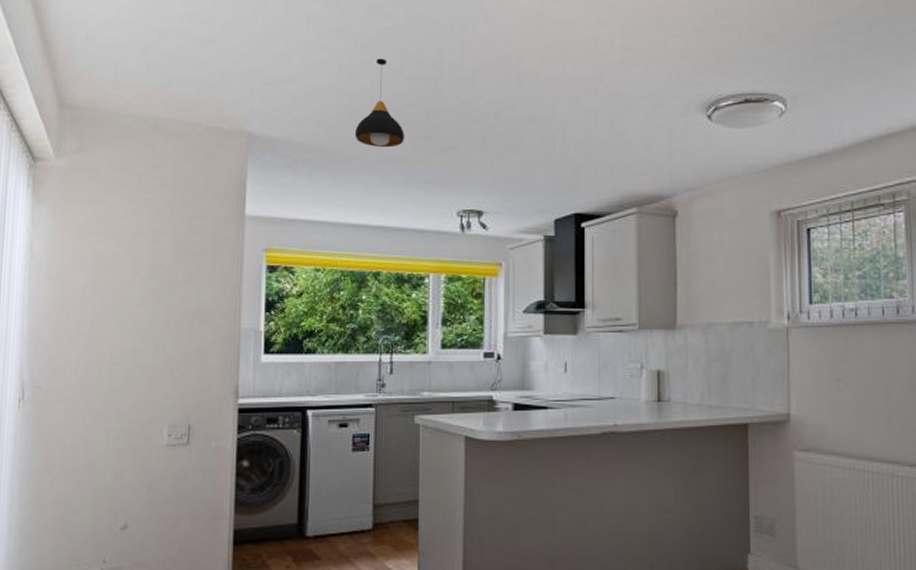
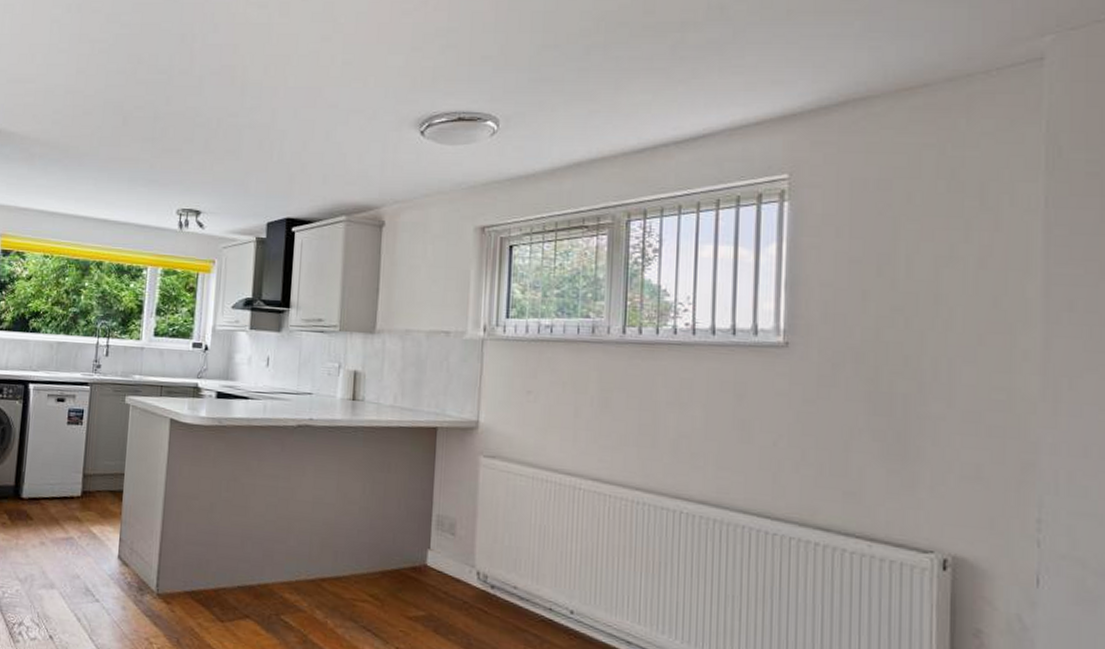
pendant light: present [354,58,404,148] -> none [87,63,133,147]

